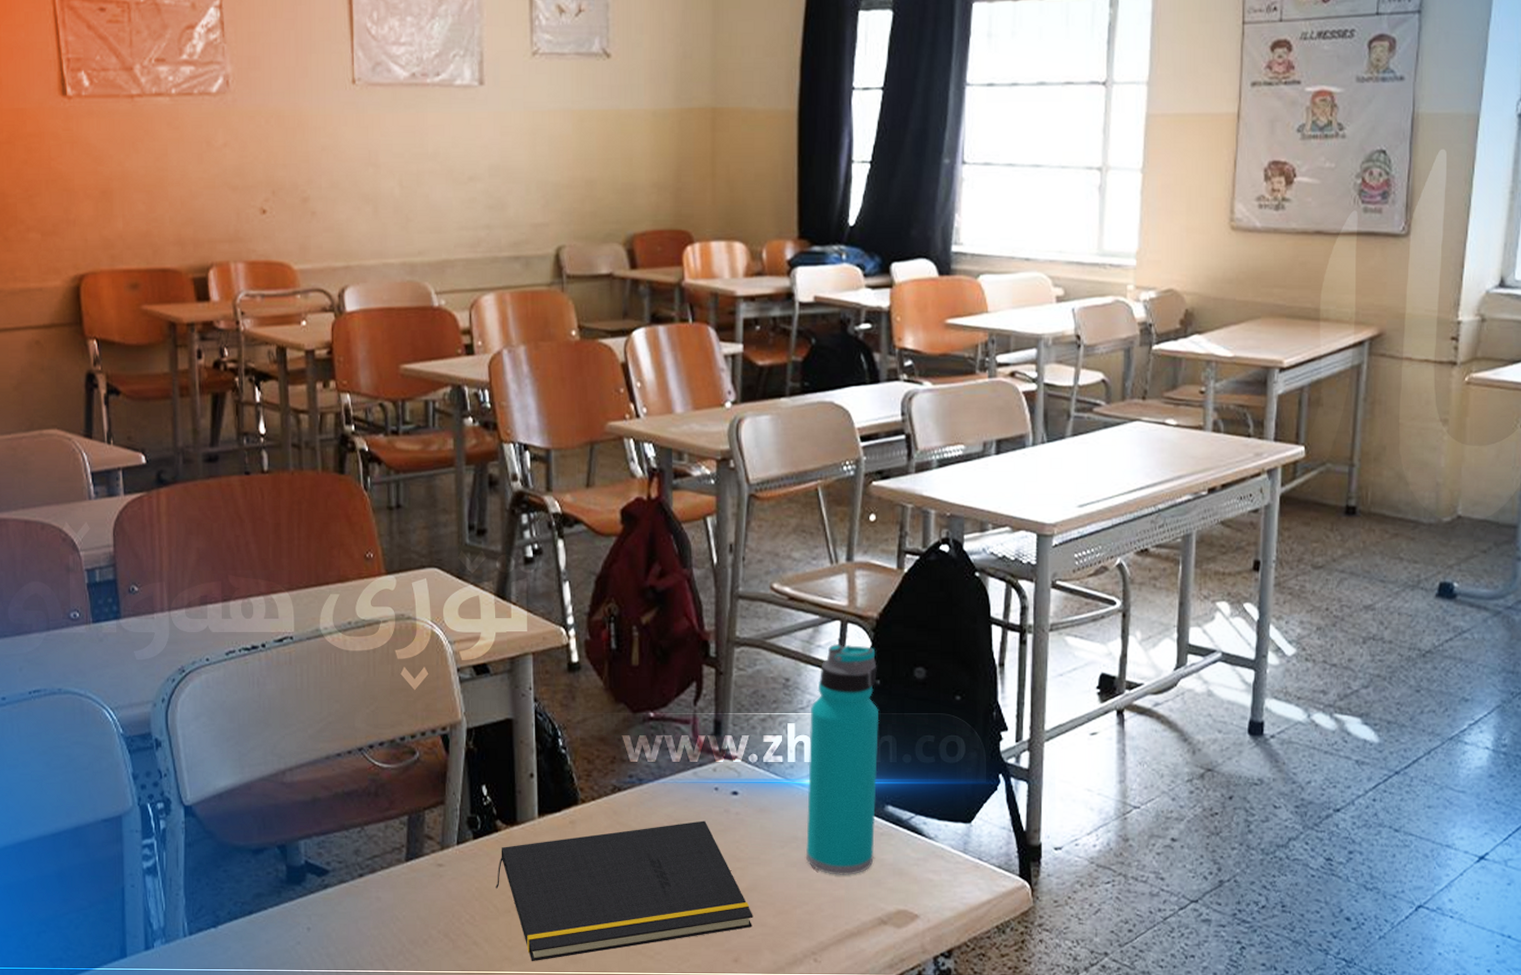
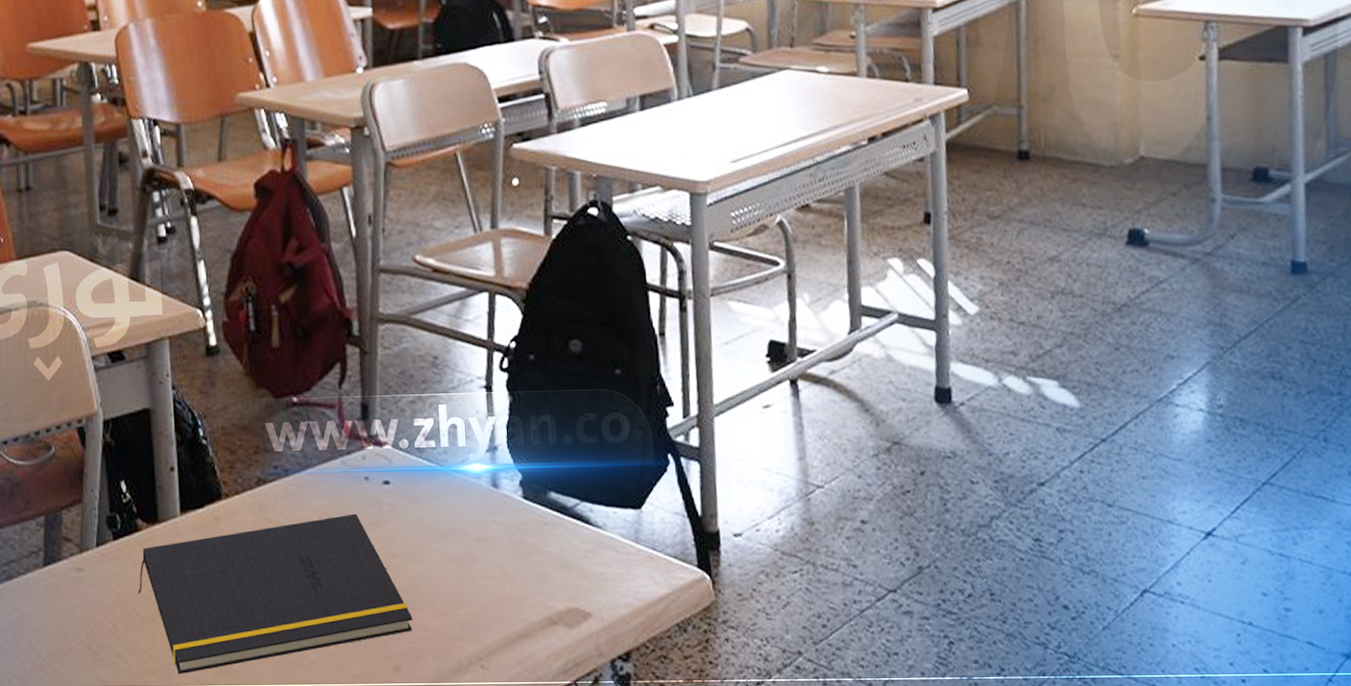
water bottle: present [806,643,880,875] -> none [462,316,539,571]

